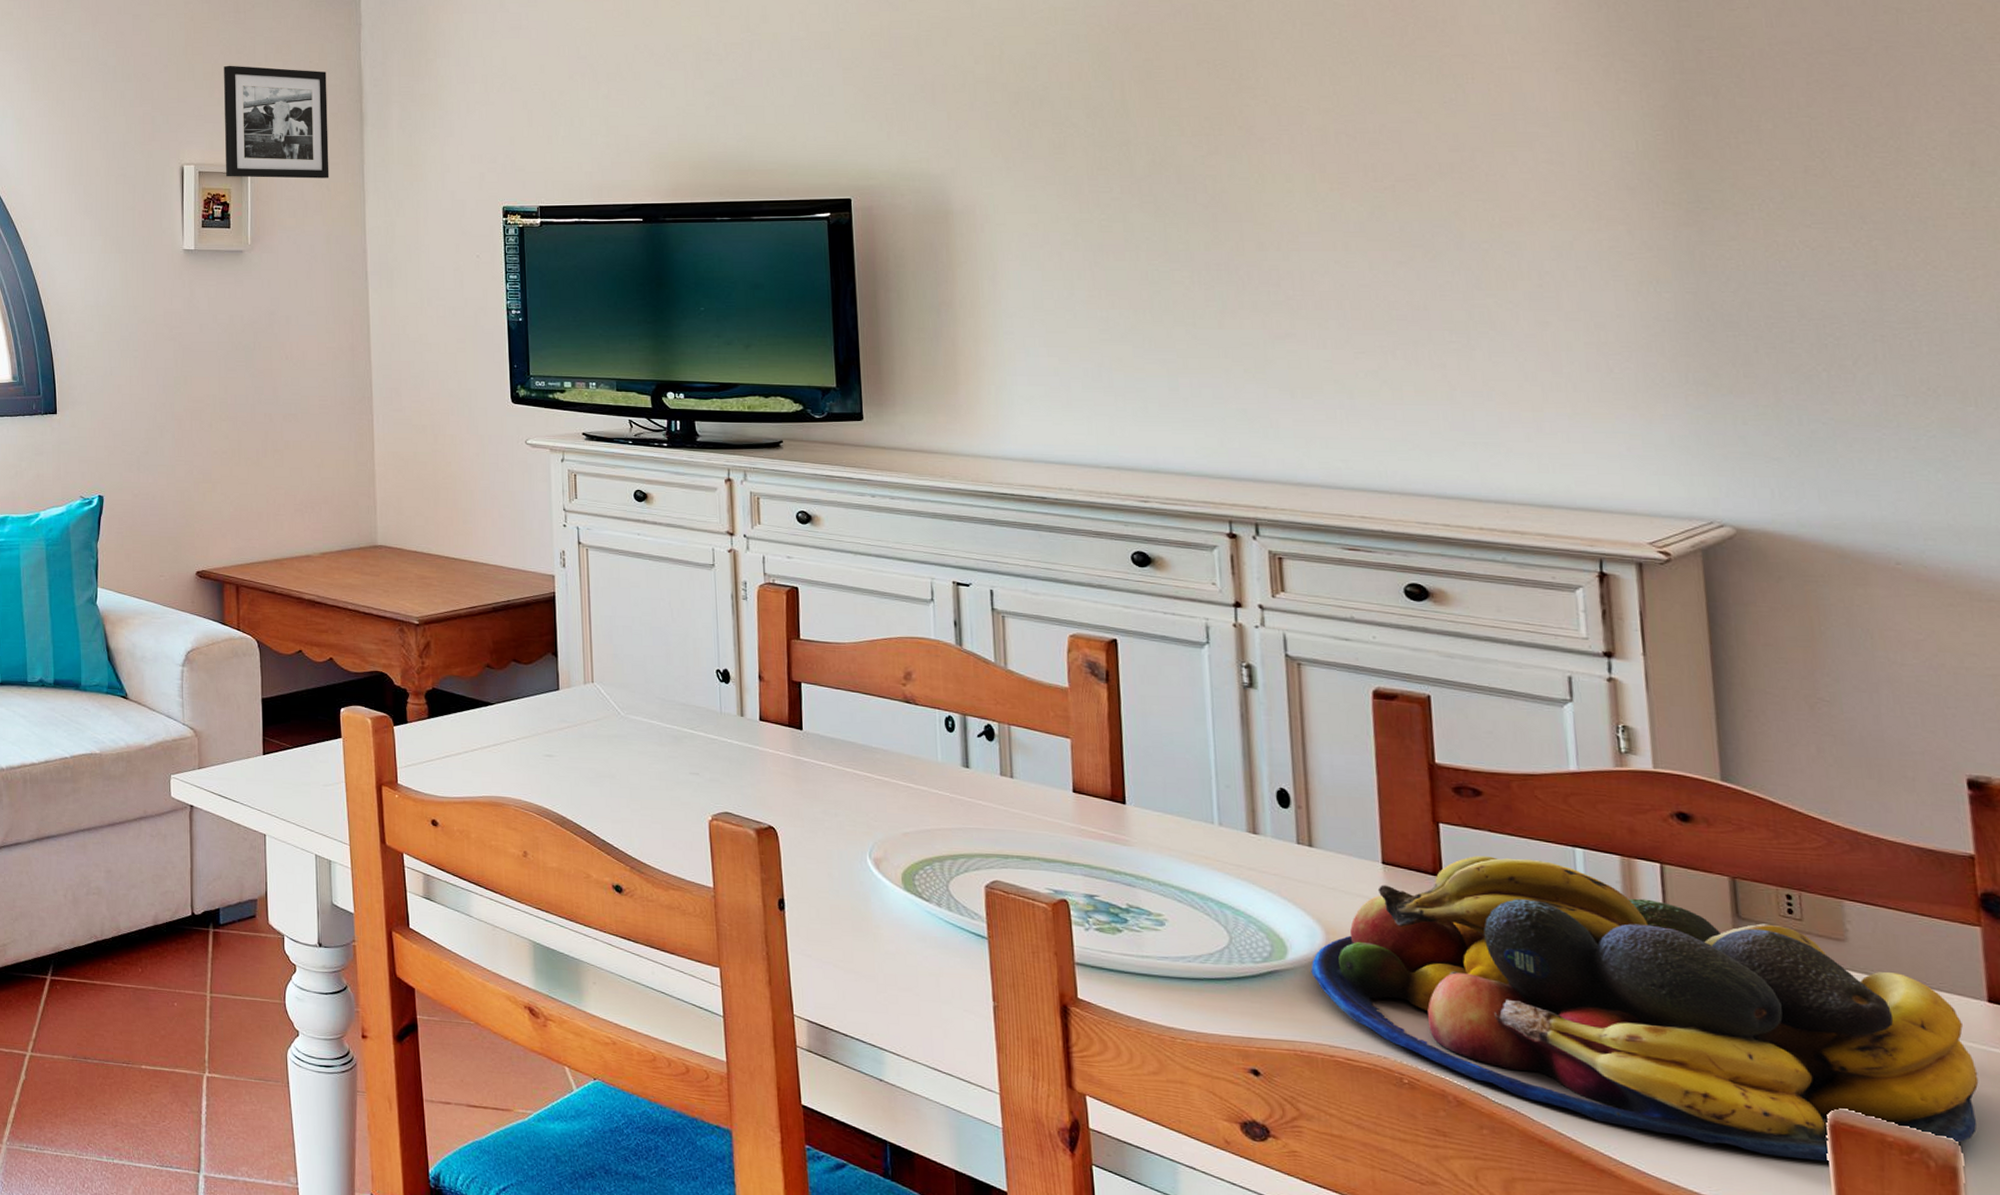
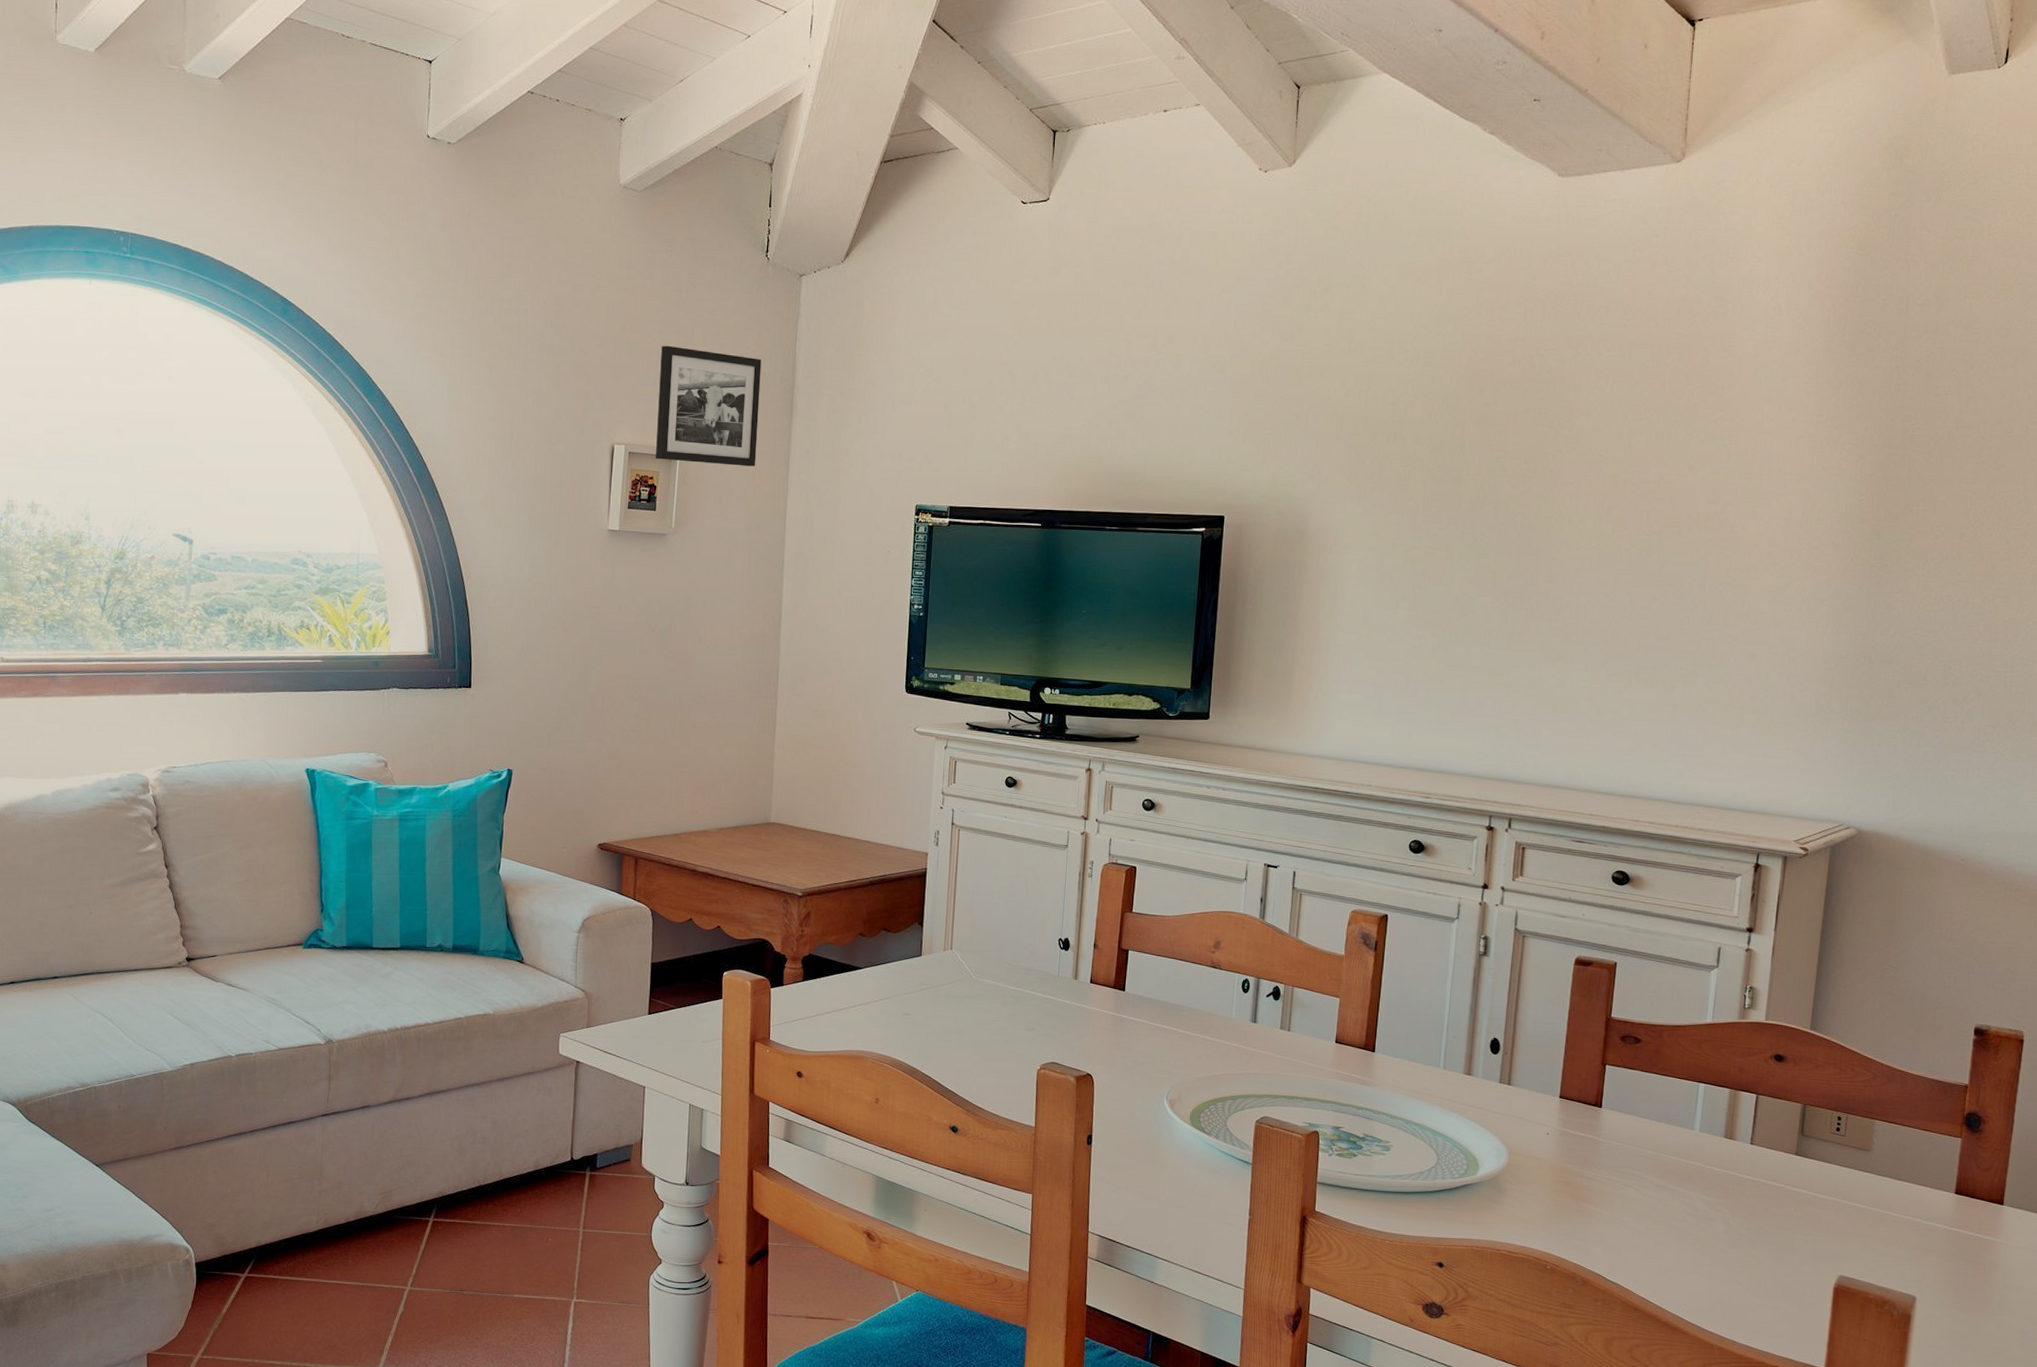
fruit bowl: present [1311,856,1979,1162] -> none [1493,1090,1938,1315]

